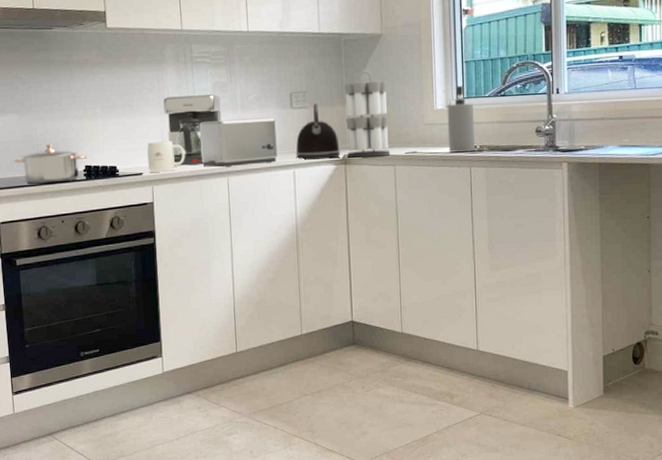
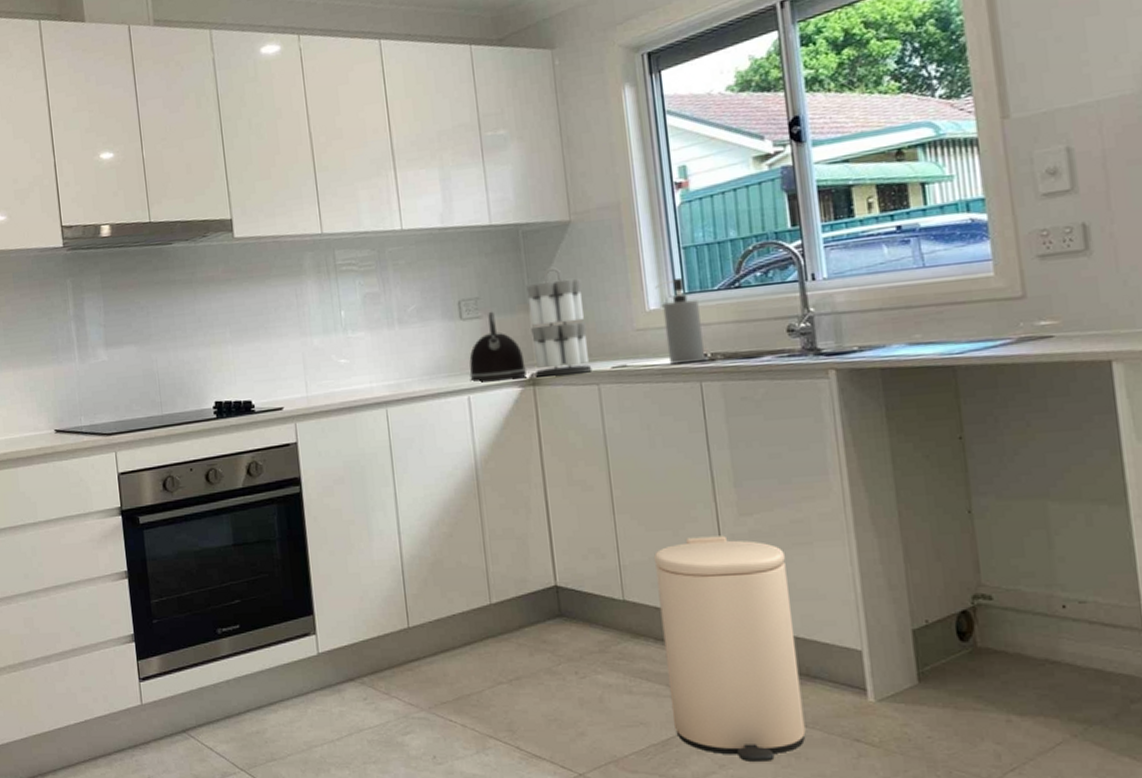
cooking pot: present [14,143,87,184] -> none [133,377,217,426]
mug: present [146,141,185,173] -> none [286,367,333,407]
coffee maker: present [162,94,222,166] -> none [303,308,375,398]
toaster: present [199,117,277,168] -> none [348,332,447,397]
pedal bin: none [426,285,524,451] -> present [653,535,806,761]

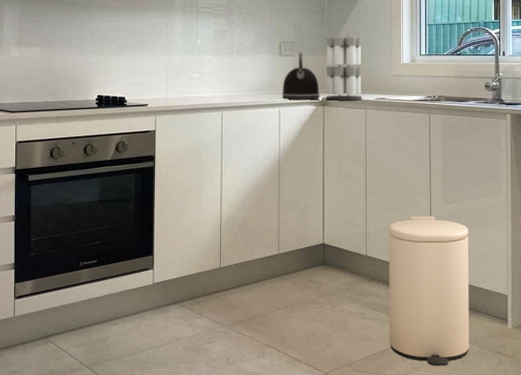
soap dispenser: present [655,278,705,364] -> none [408,45,434,101]

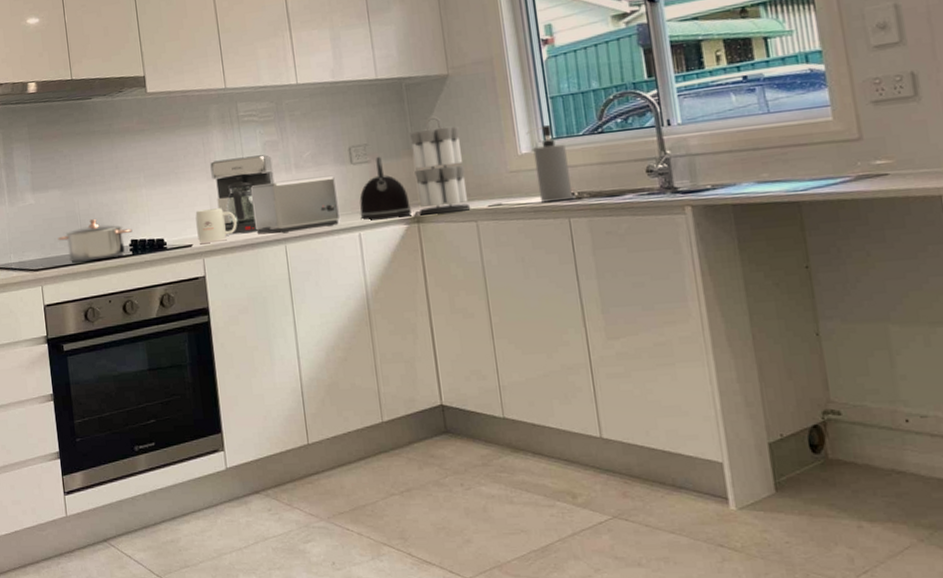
cooking pot: none [35,74,100,109] -> present [57,218,132,262]
mug: none [152,78,186,105] -> present [195,208,237,244]
coffee maker: none [169,40,220,100] -> present [209,155,275,235]
toaster: none [200,62,266,103] -> present [250,175,340,235]
pedal bin: present [388,216,469,366] -> none [529,358,674,566]
soap dispenser: none [408,45,434,101] -> present [526,125,572,203]

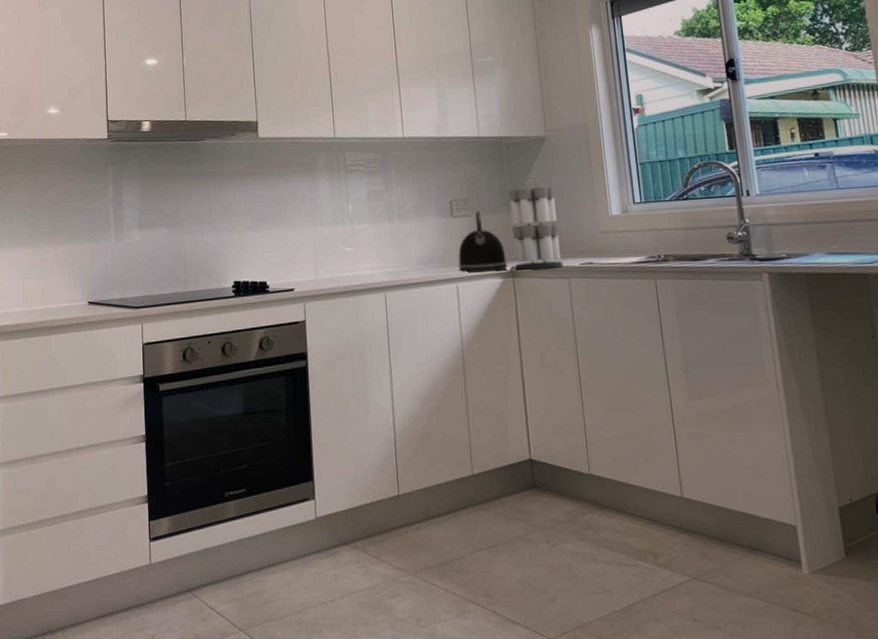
cooking pot: present [57,218,132,262] -> none [161,258,236,302]
mug: present [195,208,237,244] -> none [298,254,339,289]
coffee maker: present [209,155,275,235] -> none [315,204,378,281]
toaster: present [250,175,340,235] -> none [353,227,438,282]
soap dispenser: present [526,125,572,203] -> none [617,190,659,263]

